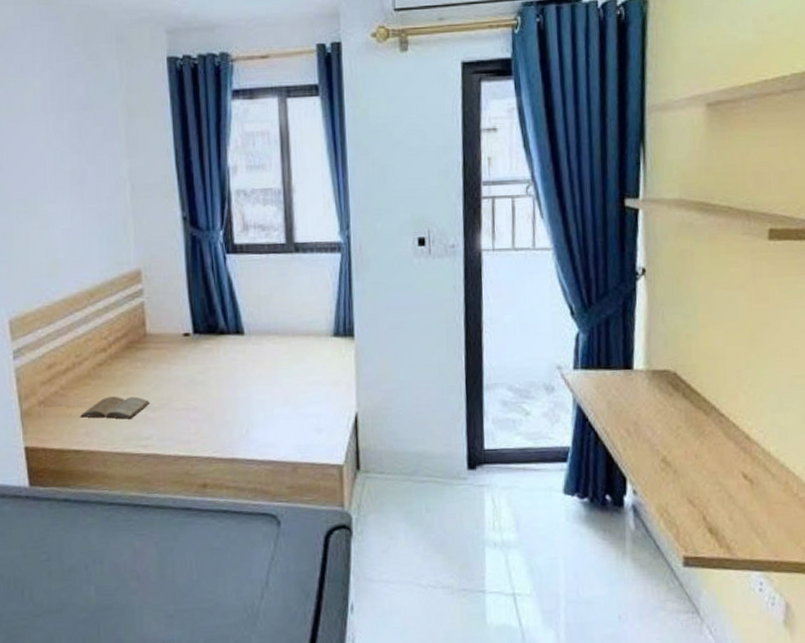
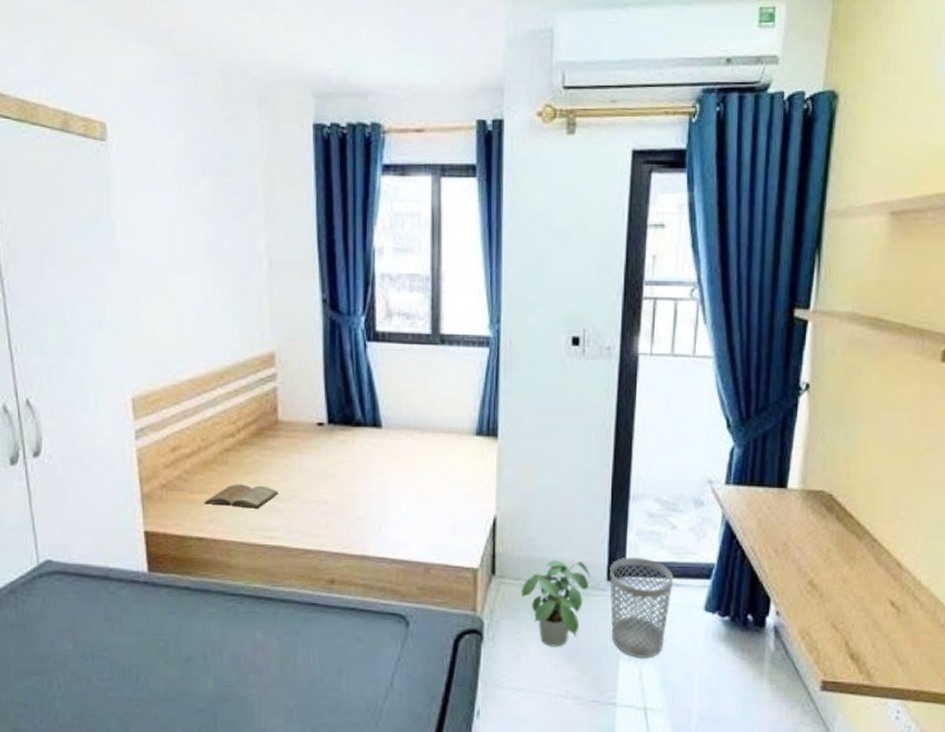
potted plant: none [385,452,452,538] -> present [521,560,591,647]
wastebasket: none [469,444,532,544] -> present [610,557,674,658]

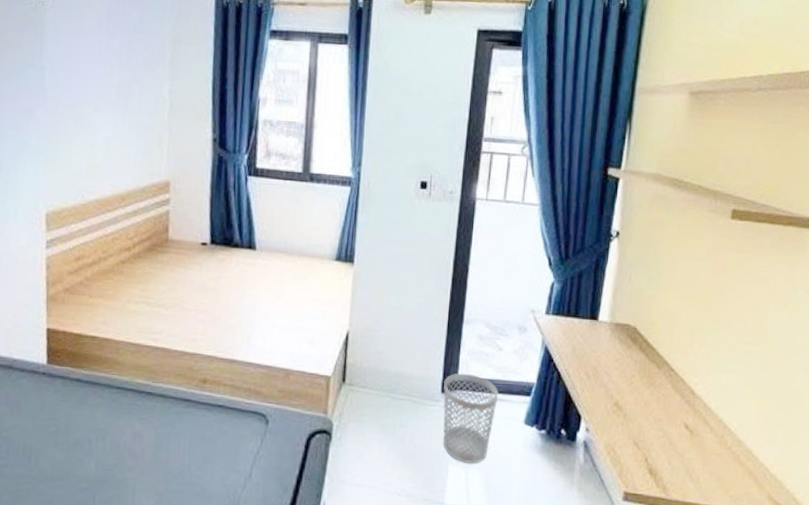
book: present [205,484,278,509] -> none [100,291,164,314]
potted plant: present [521,560,591,647] -> none [366,372,428,449]

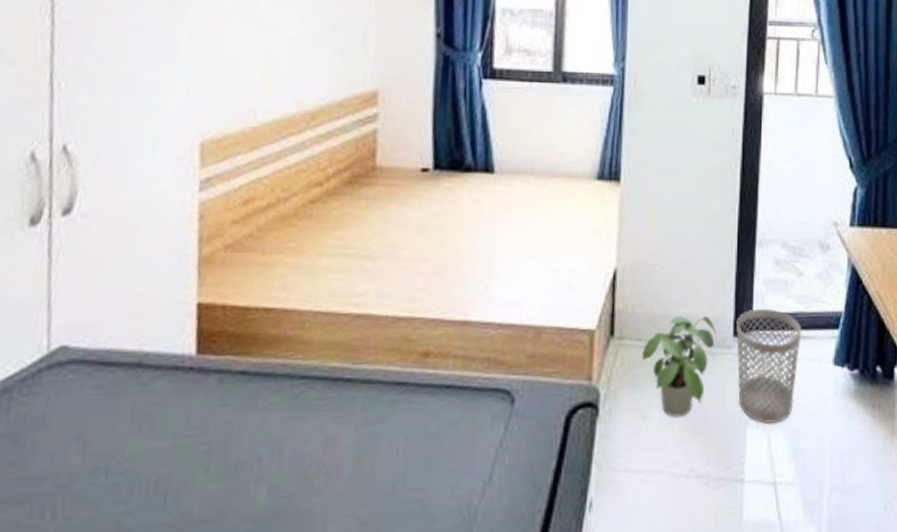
potted plant: none [366,372,428,449] -> present [641,316,717,417]

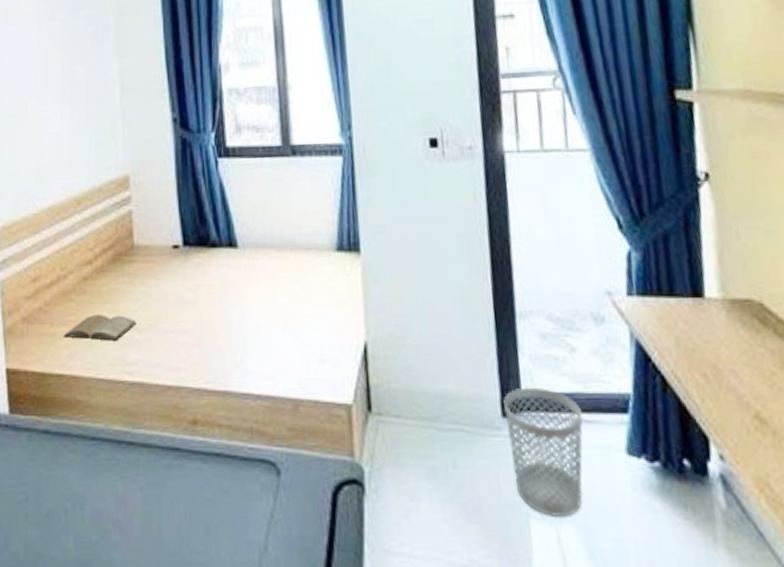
book: none [278,241,370,270] -> present [64,314,136,341]
potted plant: present [641,316,717,417] -> none [402,393,482,501]

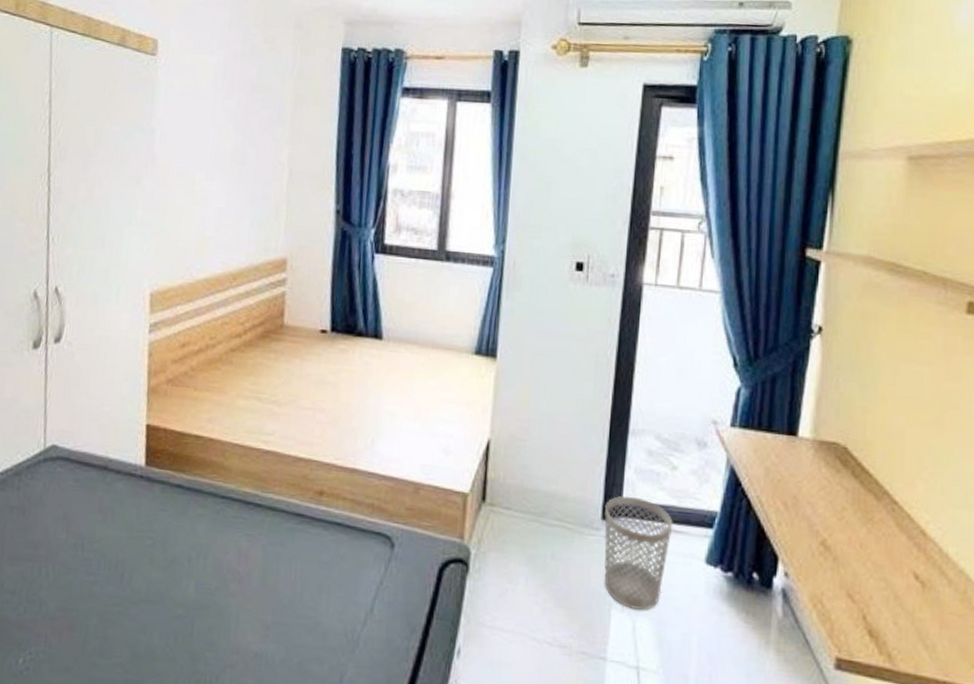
book: present [64,314,136,341] -> none [206,384,277,411]

